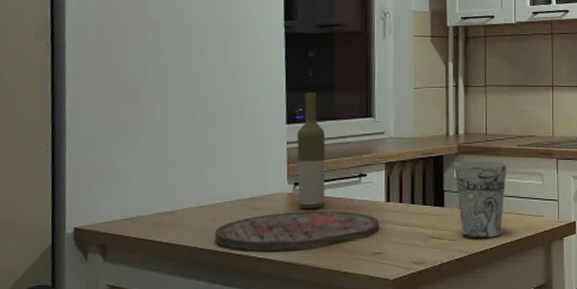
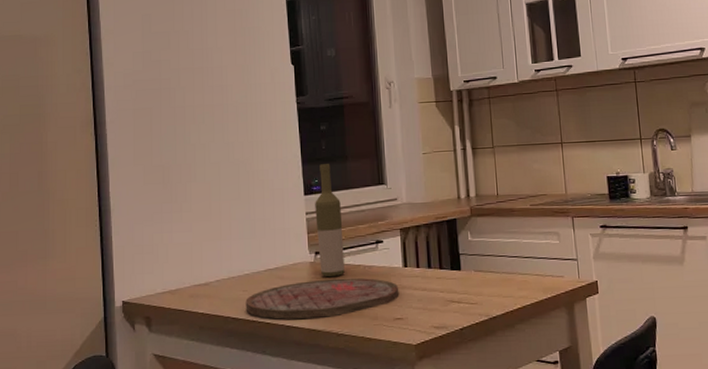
cup: present [454,160,507,239] -> none [468,221,522,302]

